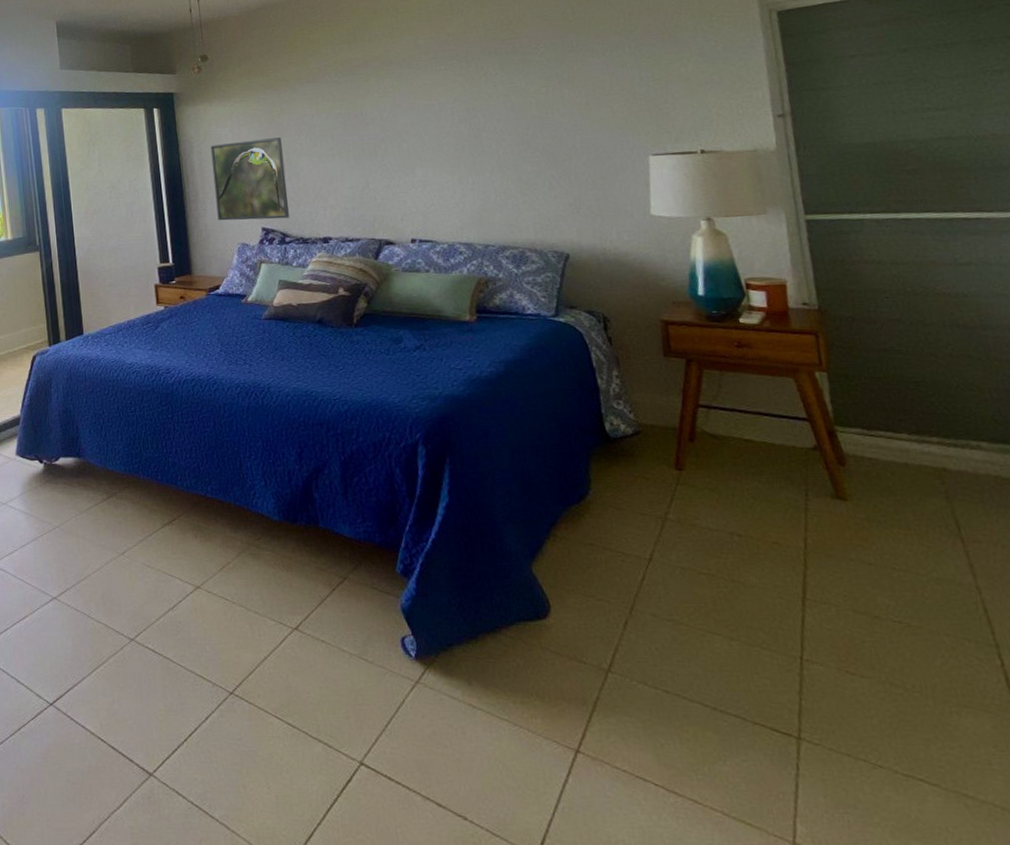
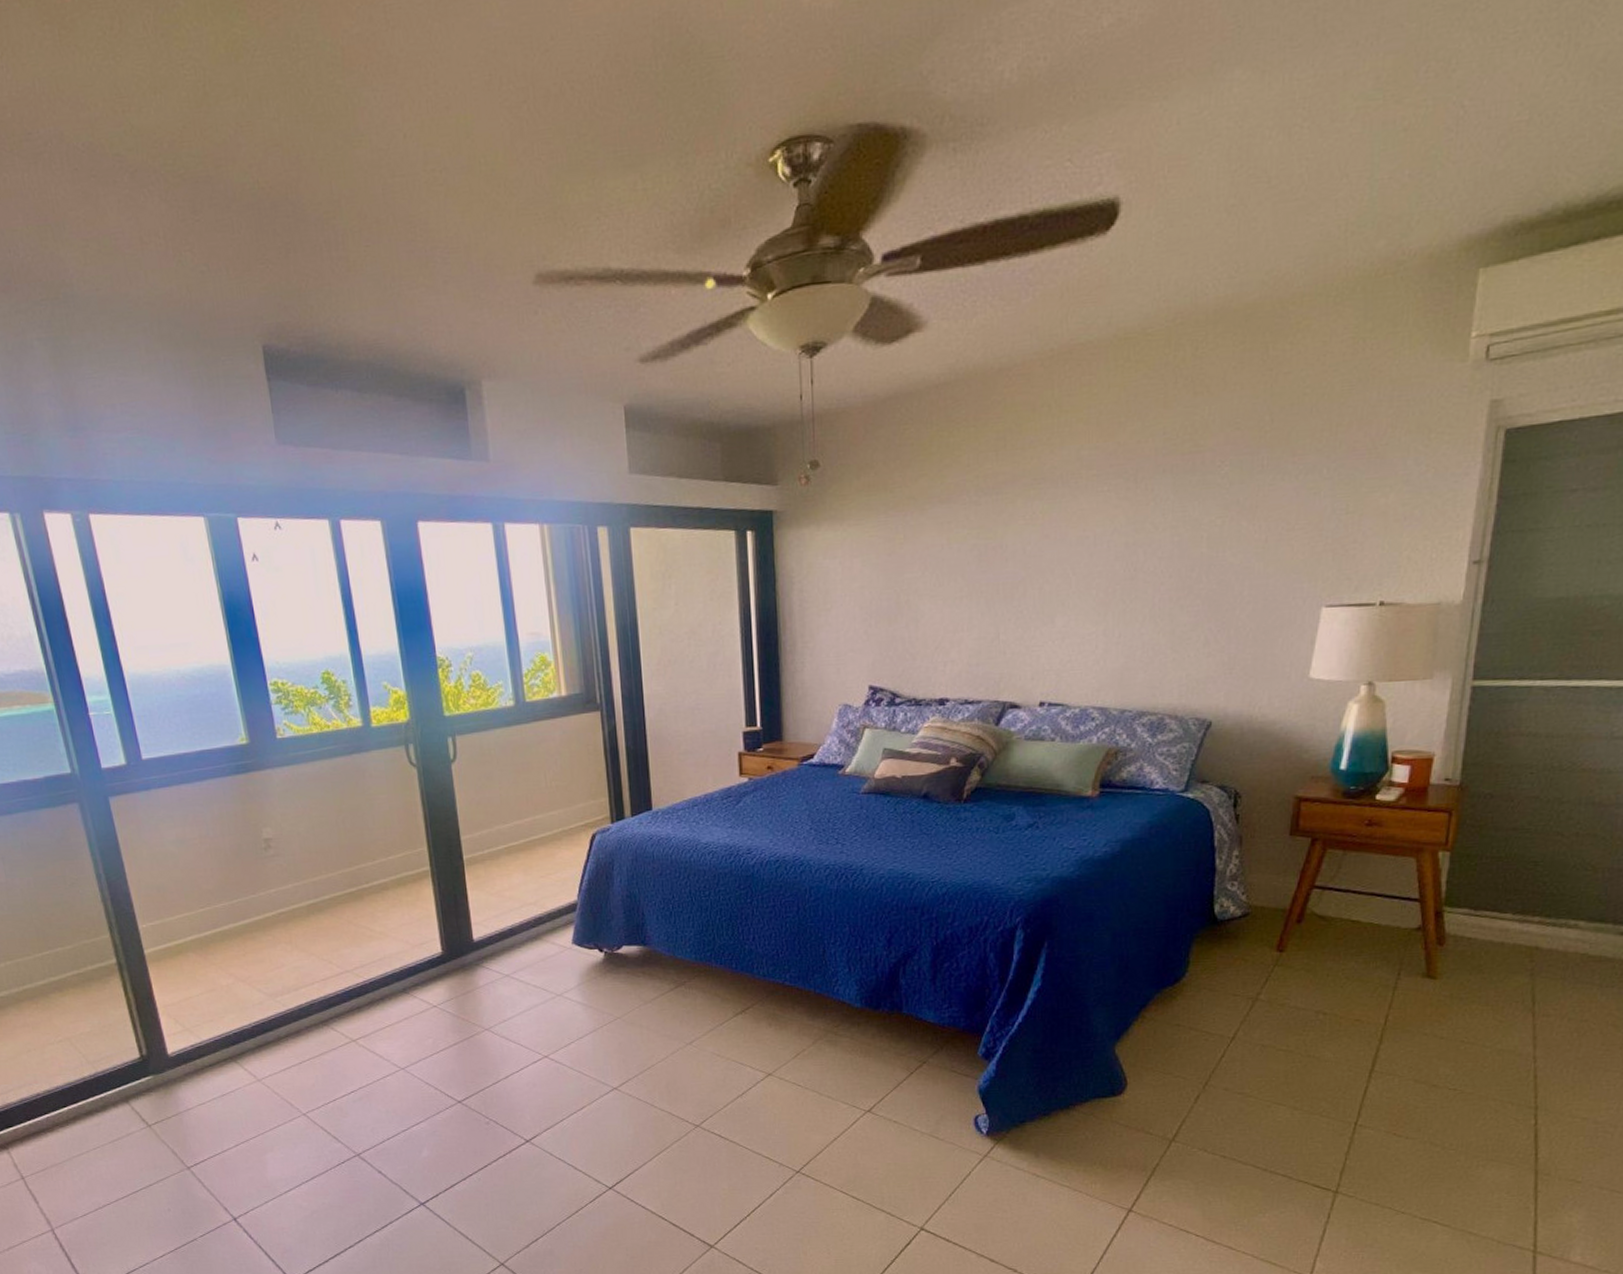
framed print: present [210,137,290,221] -> none [814,573,903,677]

